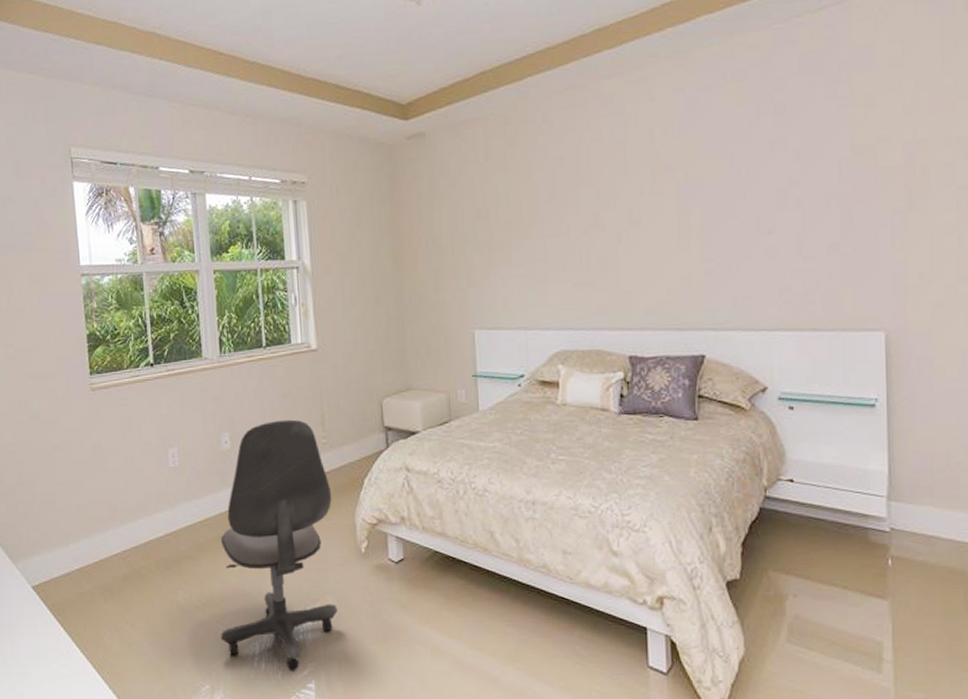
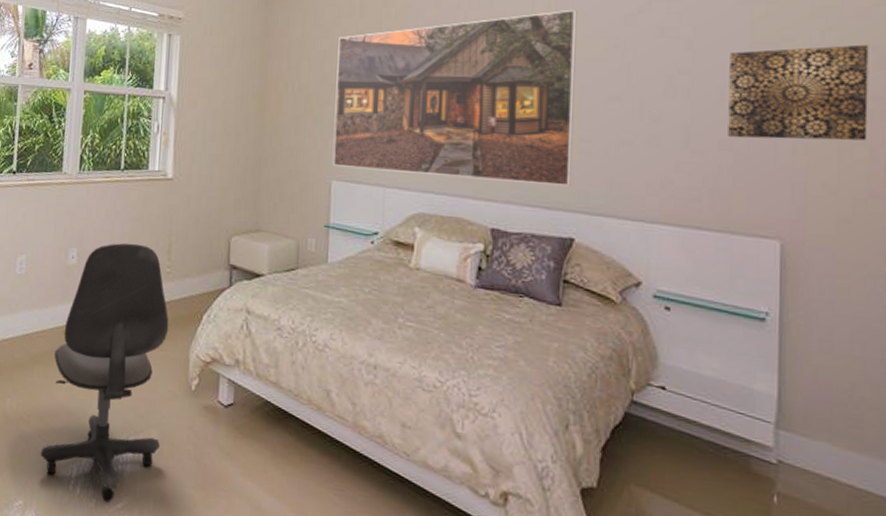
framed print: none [467,131,698,315] -> present [333,9,577,186]
wall art: none [834,137,955,241] -> present [728,44,869,141]

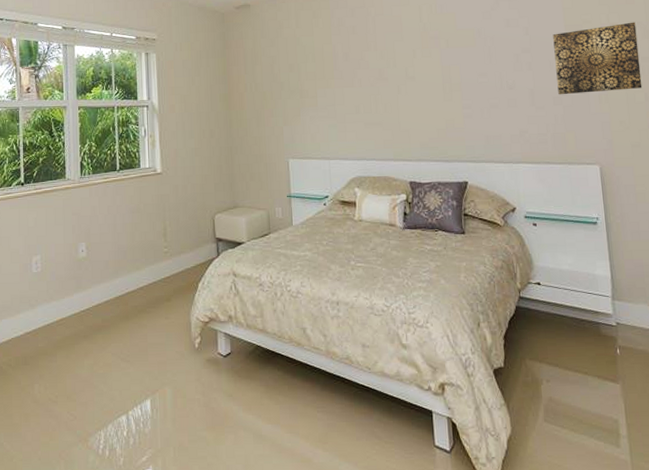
office chair: present [40,242,169,503] -> none [70,231,174,458]
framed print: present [333,9,577,186] -> none [282,10,461,147]

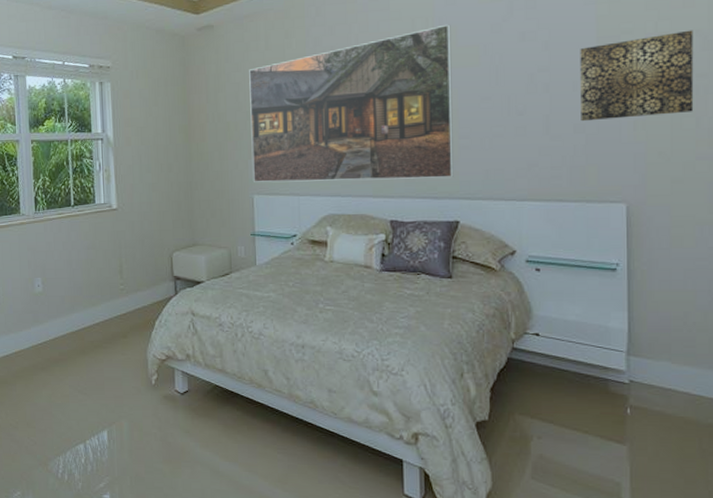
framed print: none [282,10,461,147] -> present [249,24,454,182]

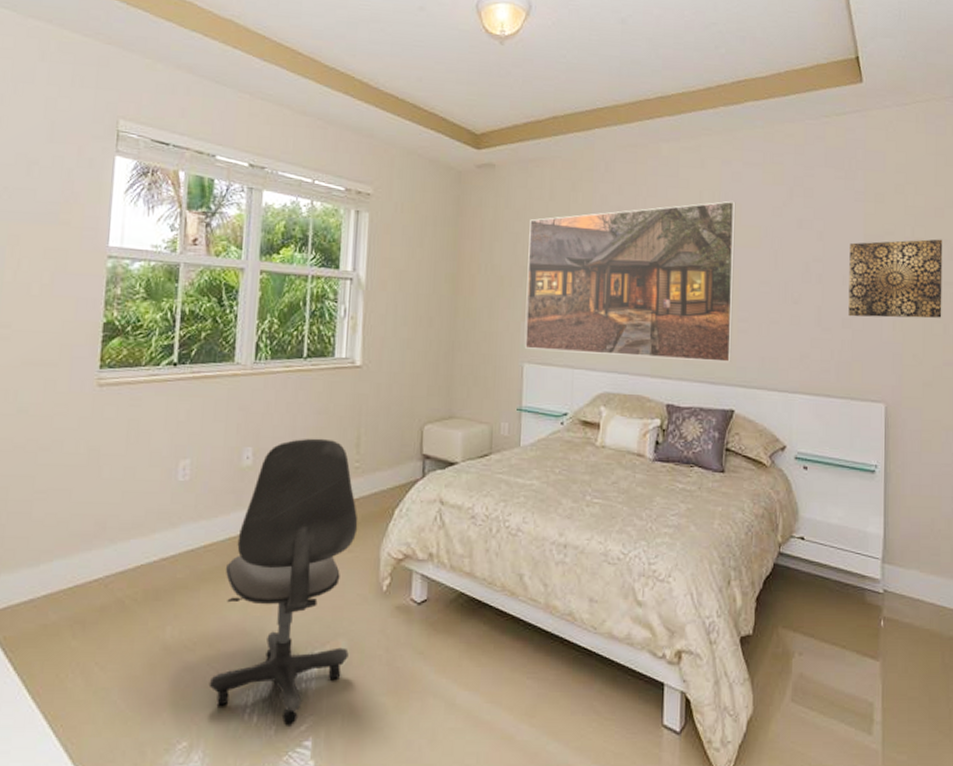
office chair: none [30,268,130,484] -> present [209,438,358,726]

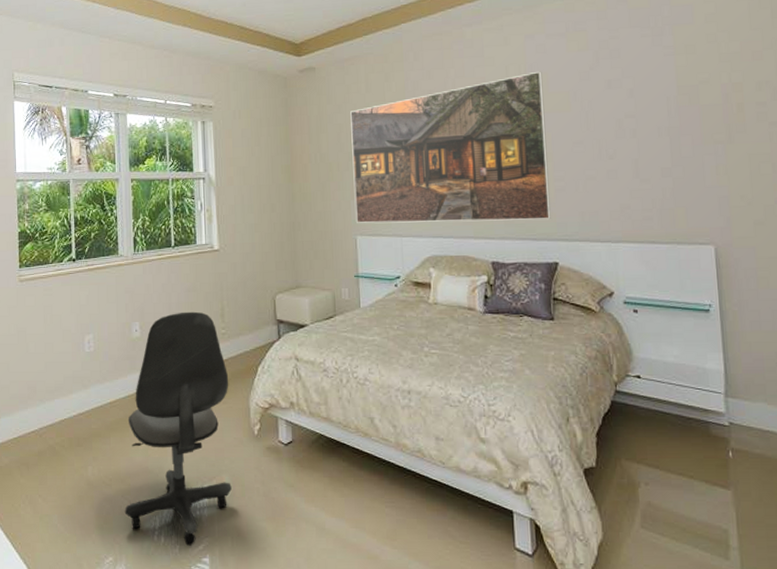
wall art: present [848,239,943,318] -> none [662,81,769,166]

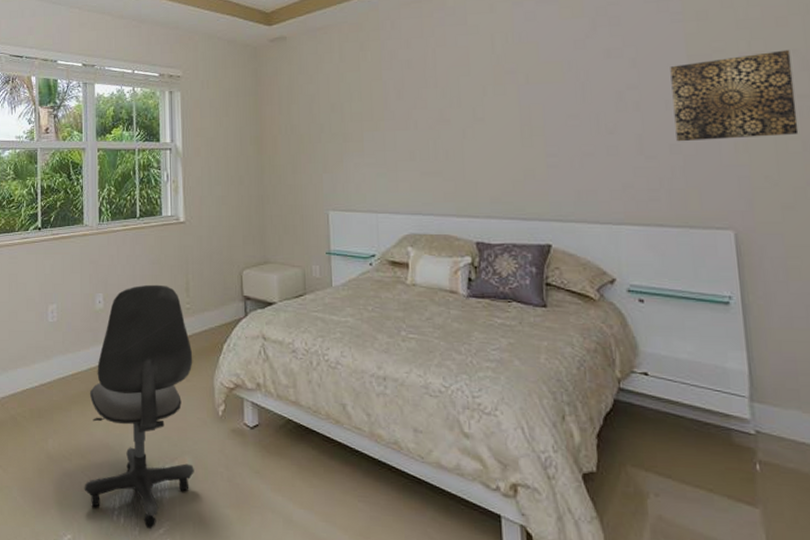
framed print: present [350,71,551,223] -> none [323,39,543,199]
wall art: none [662,81,769,166] -> present [670,49,799,142]

